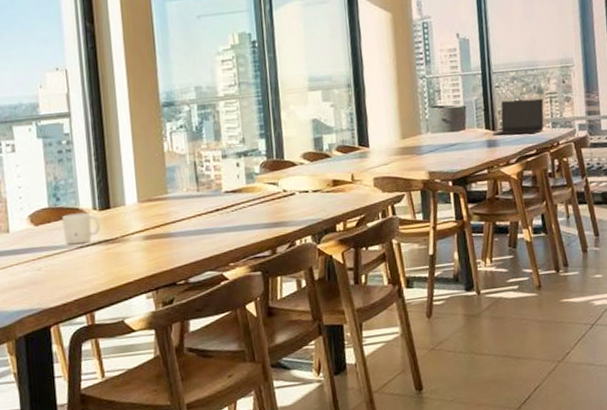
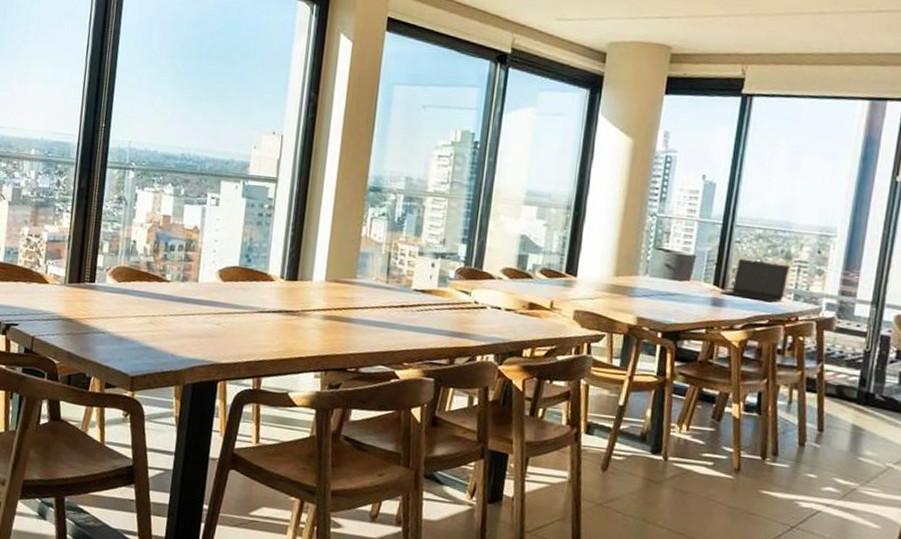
mug: present [62,212,100,245] -> none [247,277,285,309]

